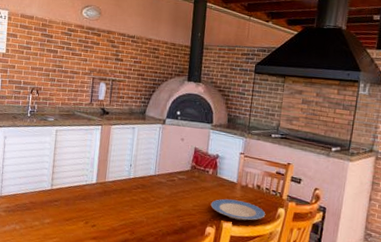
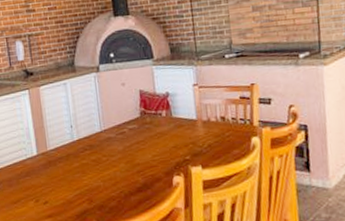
plate: present [210,198,266,221] -> none [172,138,238,162]

